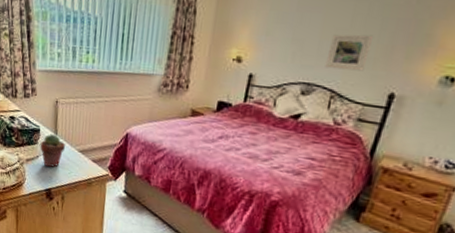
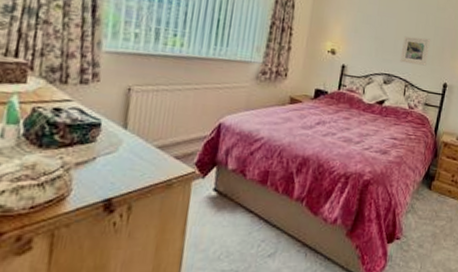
potted succulent: present [40,134,66,167] -> none [98,128,139,171]

